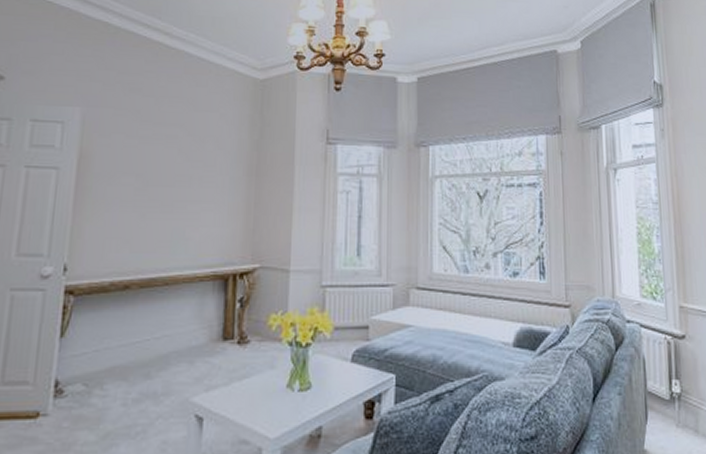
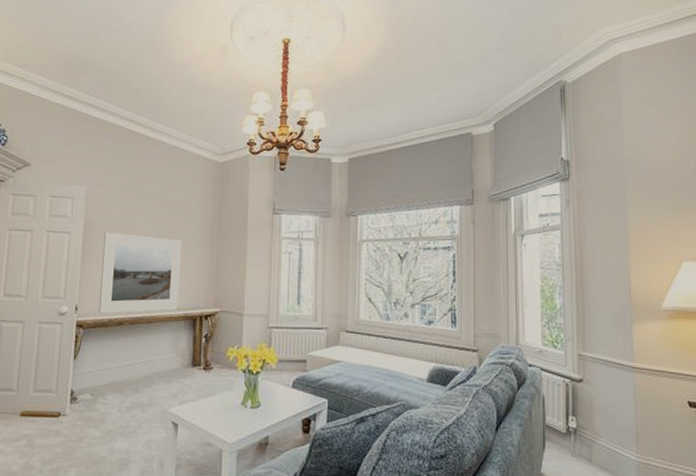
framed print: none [95,168,211,276] -> present [98,233,182,314]

